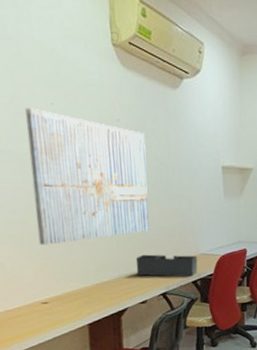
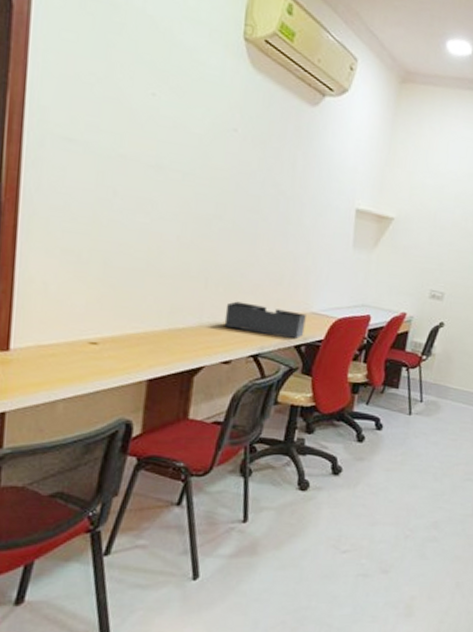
wall art: present [24,108,149,245] -> none [101,93,265,273]

